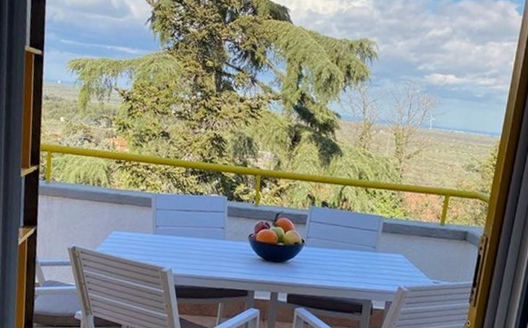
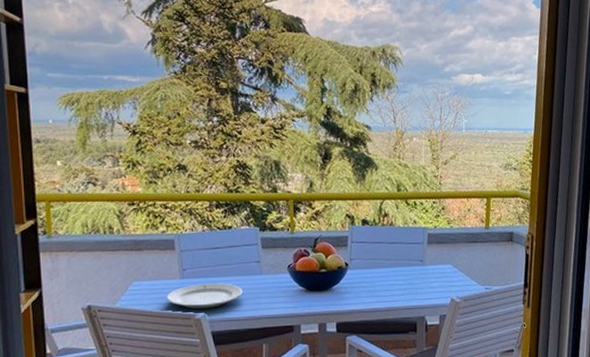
plate: none [139,241,206,264] -> present [166,283,242,309]

